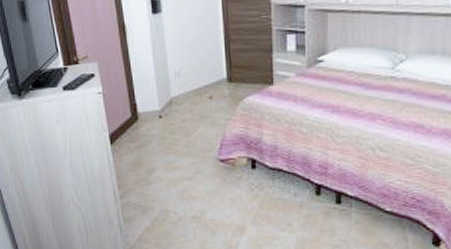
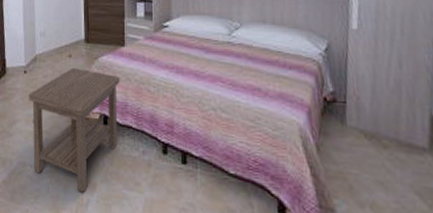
side table: none [166,110,269,236] -> present [28,67,120,193]

